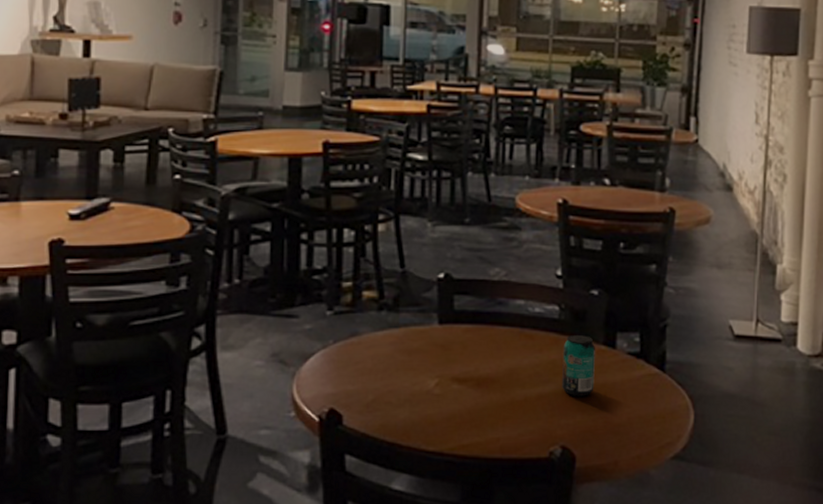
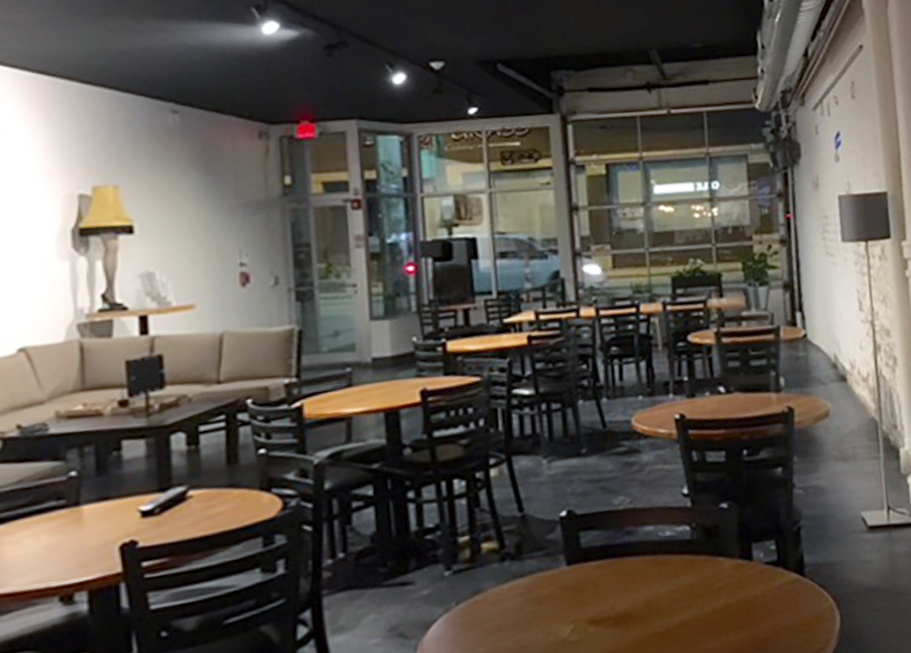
beverage can: present [562,334,596,396] -> none [699,551,737,618]

